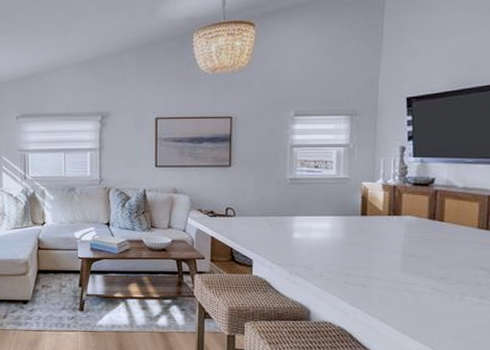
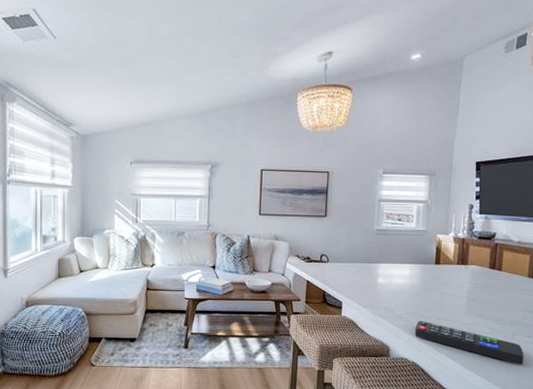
remote control: none [339,280,477,331] -> present [414,320,524,365]

